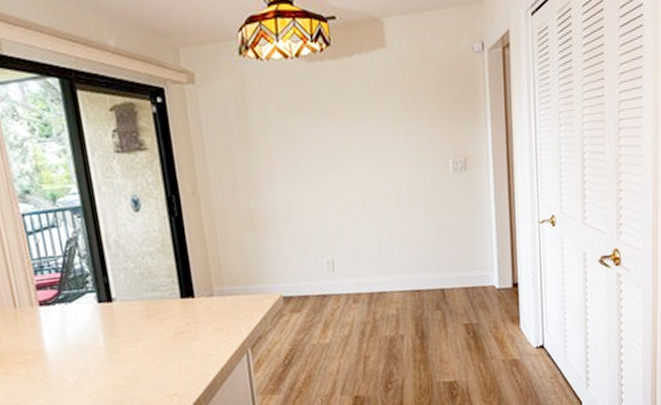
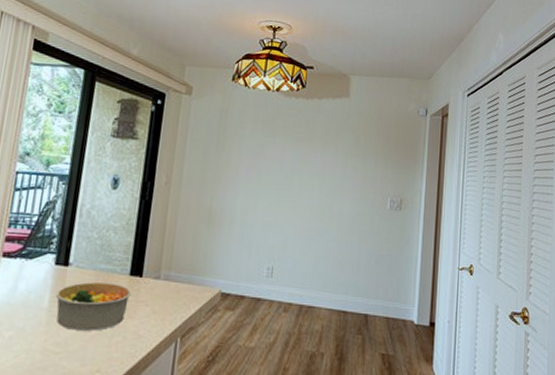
bowl: none [108,309,188,363] -> present [55,282,131,331]

